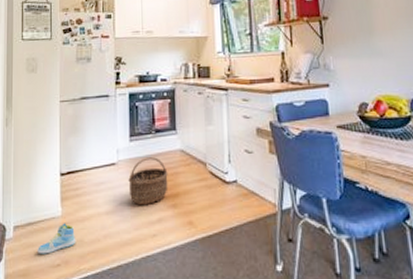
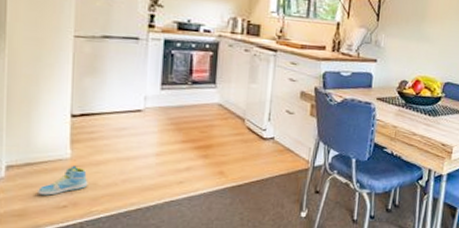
wicker basket: present [128,157,168,205] -> none [155,107,202,153]

